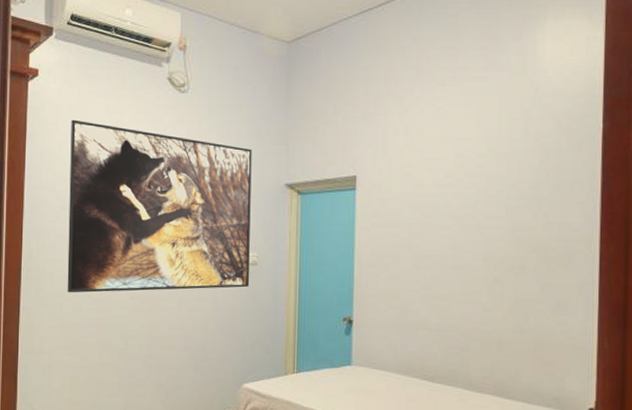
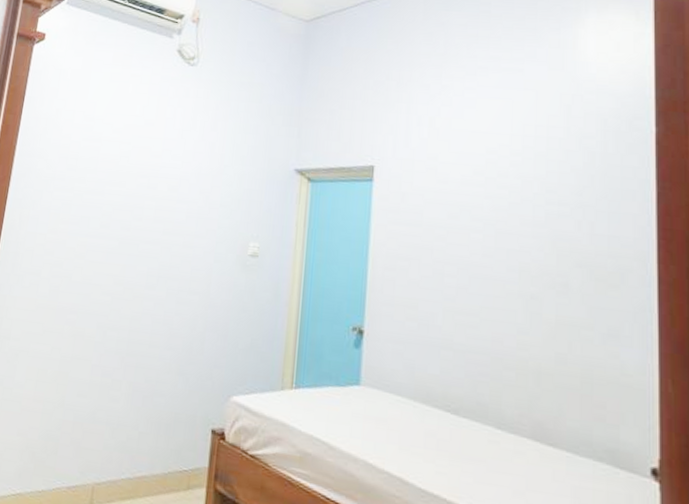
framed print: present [67,119,252,293] -> none [45,86,261,282]

